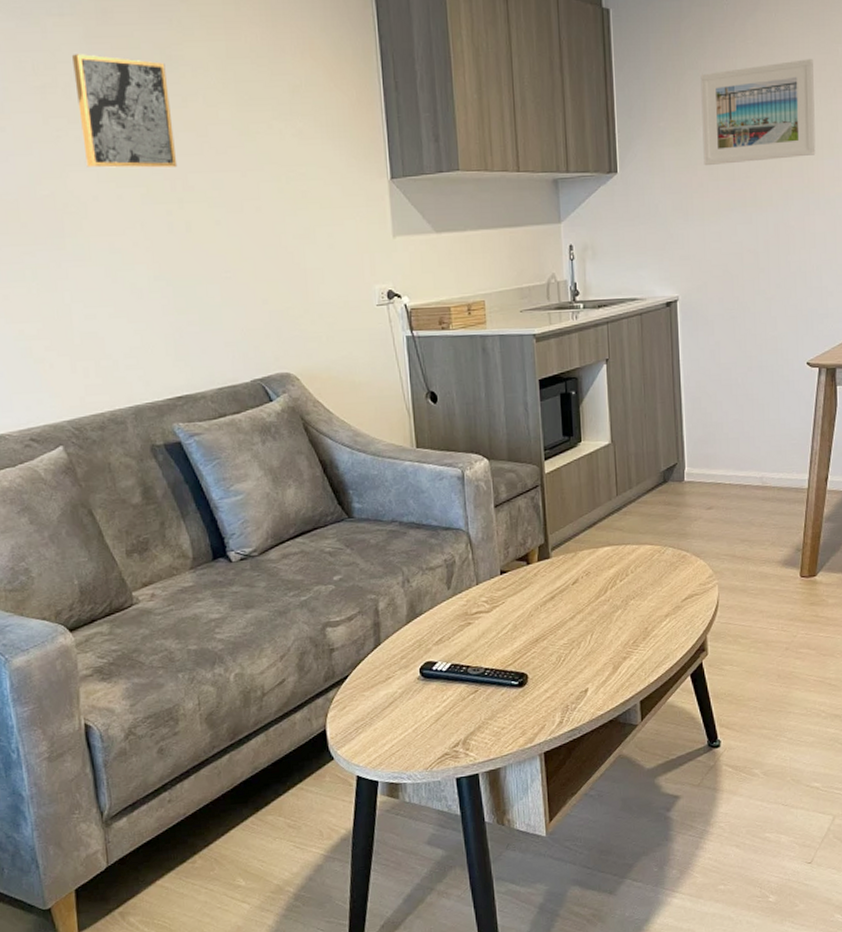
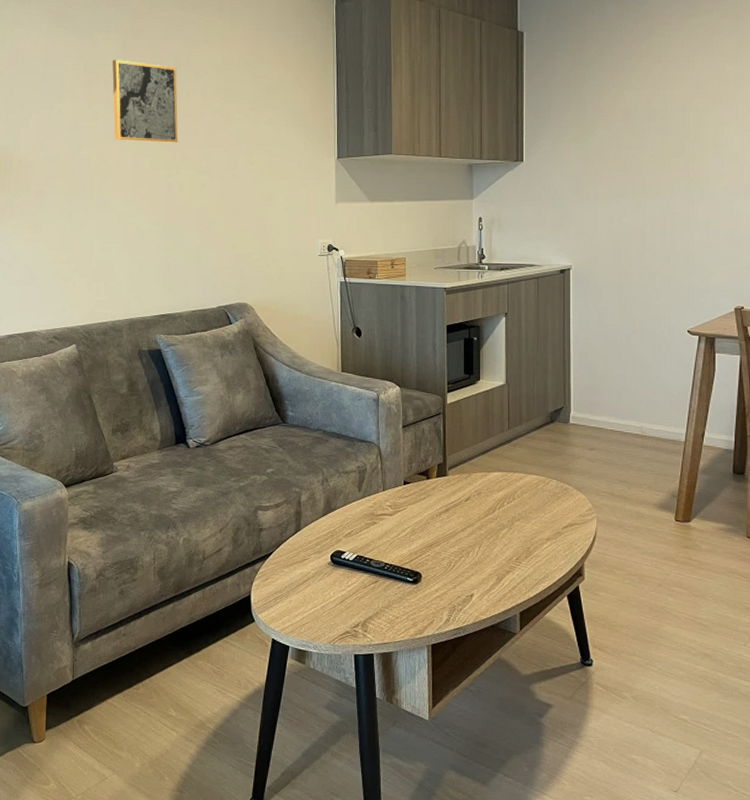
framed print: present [700,59,816,165] -> none [599,75,702,158]

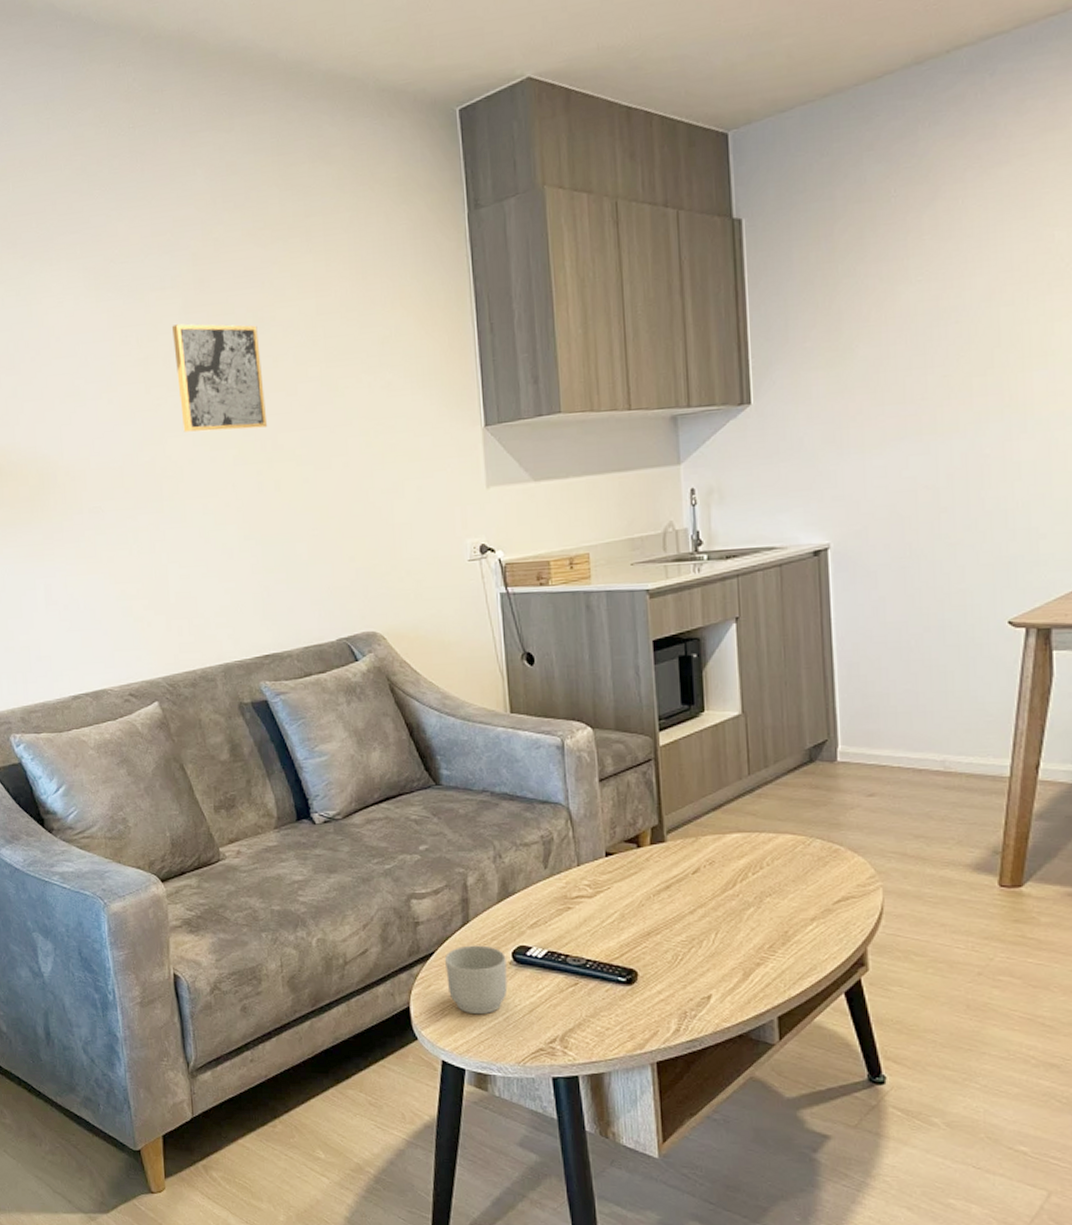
mug: none [280,548,326,604] -> present [445,945,508,1015]

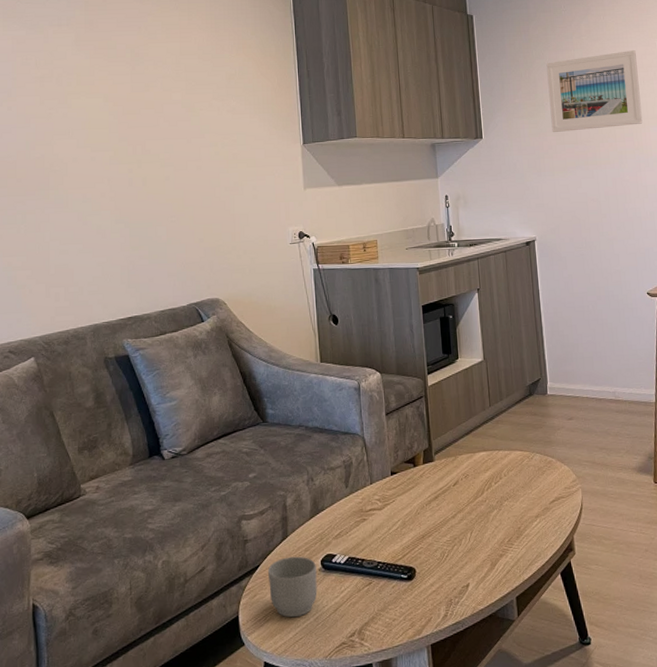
wall art: present [172,323,268,433] -> none [66,53,139,137]
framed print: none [859,249,1021,388] -> present [546,50,643,132]

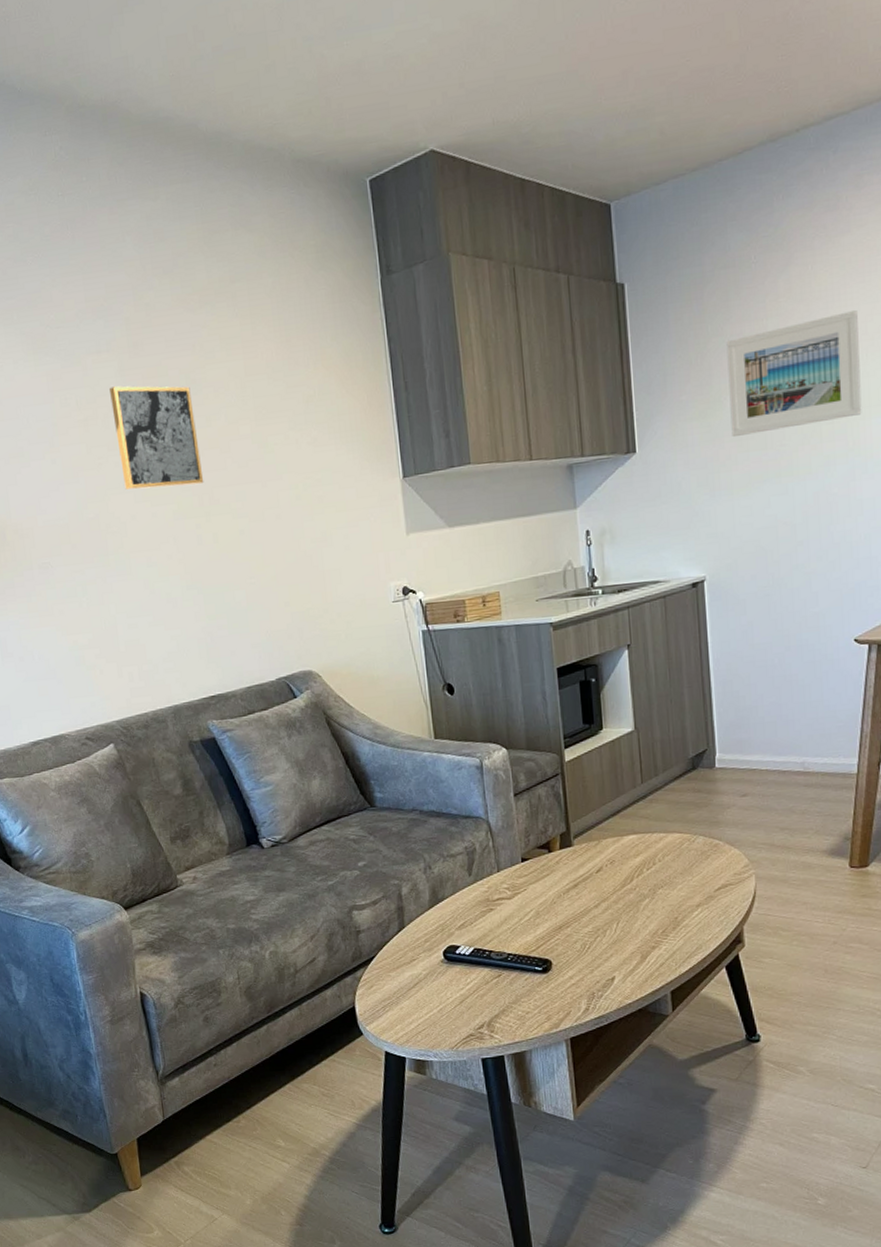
wall art: none [66,53,139,137] -> present [109,386,204,490]
mug: present [268,556,318,618] -> none [385,947,440,1009]

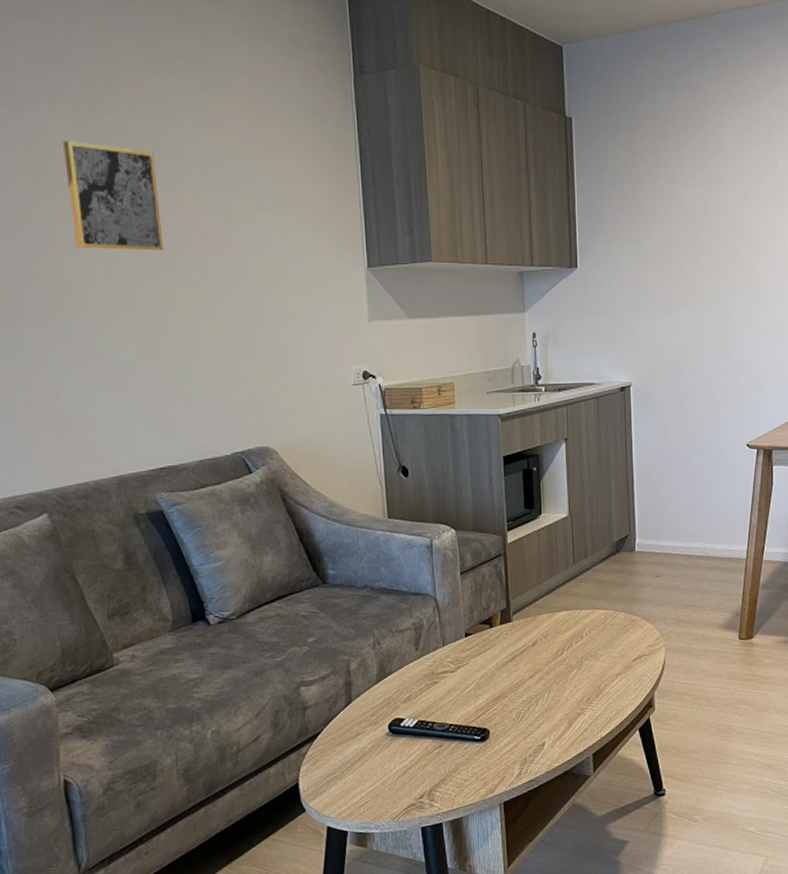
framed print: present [726,310,862,437] -> none [654,170,756,263]

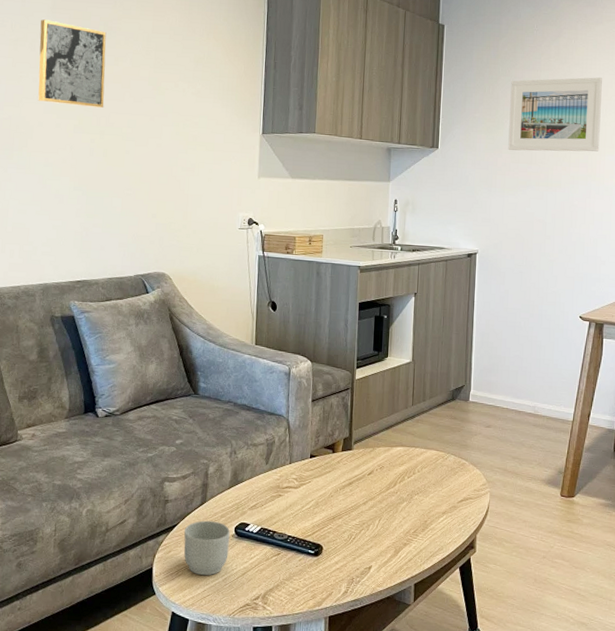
mug: none [331,721,384,783] -> present [183,520,230,576]
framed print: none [654,170,756,263] -> present [508,77,602,152]

